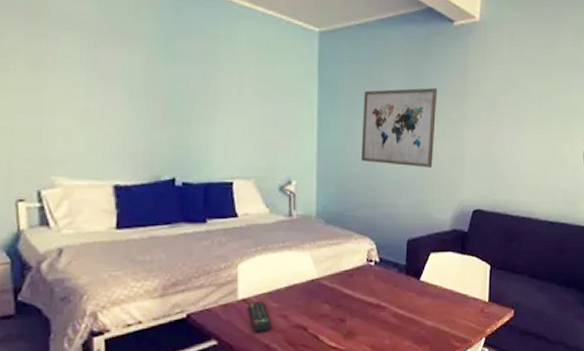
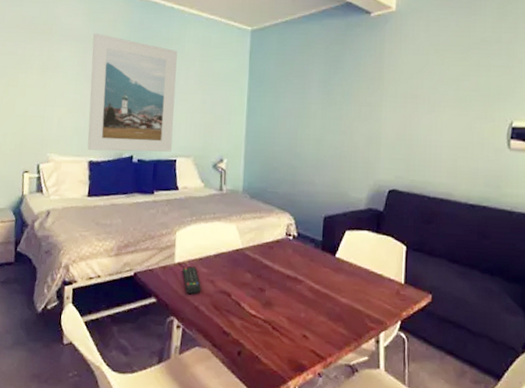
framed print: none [106,22,227,174] -> present [87,33,178,152]
wall art: present [360,87,437,169] -> none [283,73,354,149]

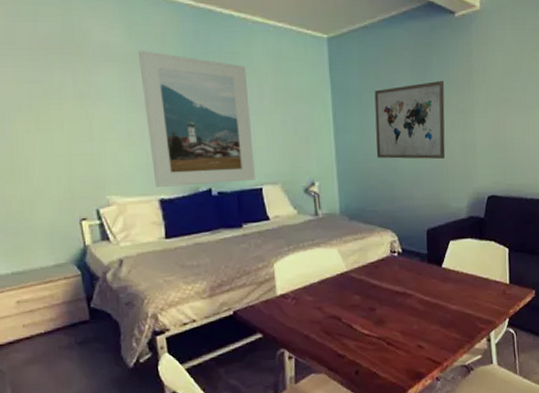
remote control: present [182,266,202,295] -> none [285,296,310,325]
wall art: none [283,73,354,149] -> present [374,80,445,160]

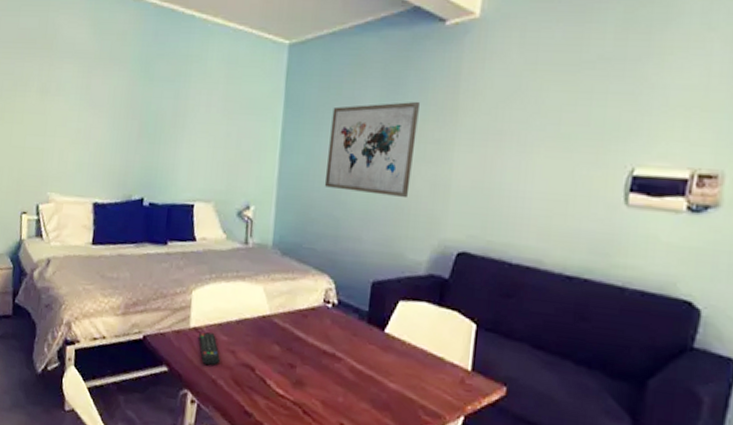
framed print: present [139,51,255,187] -> none [92,49,198,195]
remote control: none [285,296,310,325] -> present [198,332,221,366]

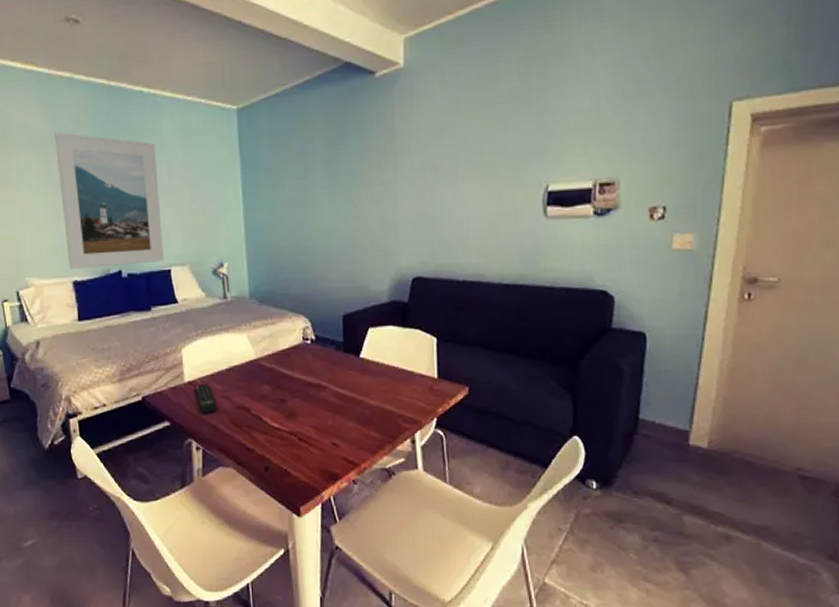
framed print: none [92,49,198,195] -> present [55,132,164,269]
wall art: present [324,101,419,199] -> none [286,148,364,237]

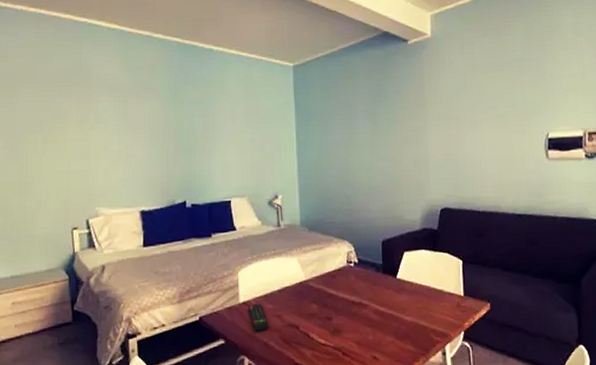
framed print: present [55,132,164,269] -> none [132,81,225,200]

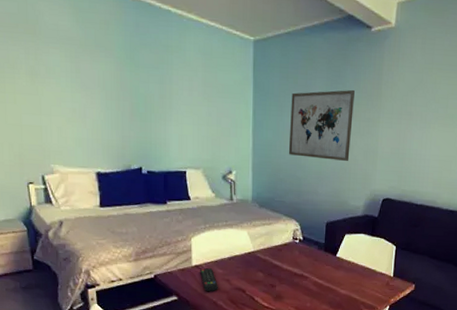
wall art: none [334,100,400,174] -> present [288,89,355,162]

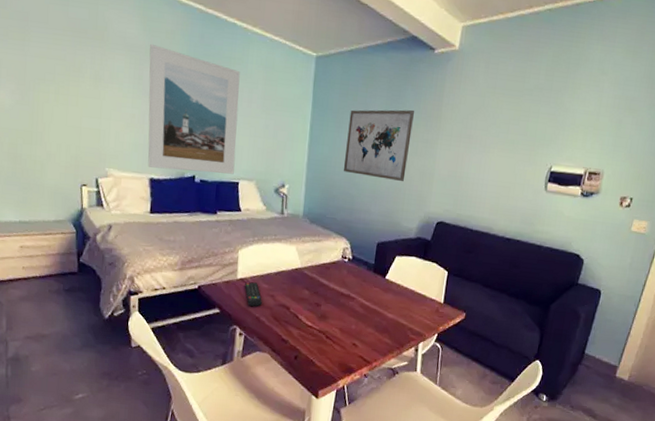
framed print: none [84,36,181,164] -> present [148,44,240,174]

